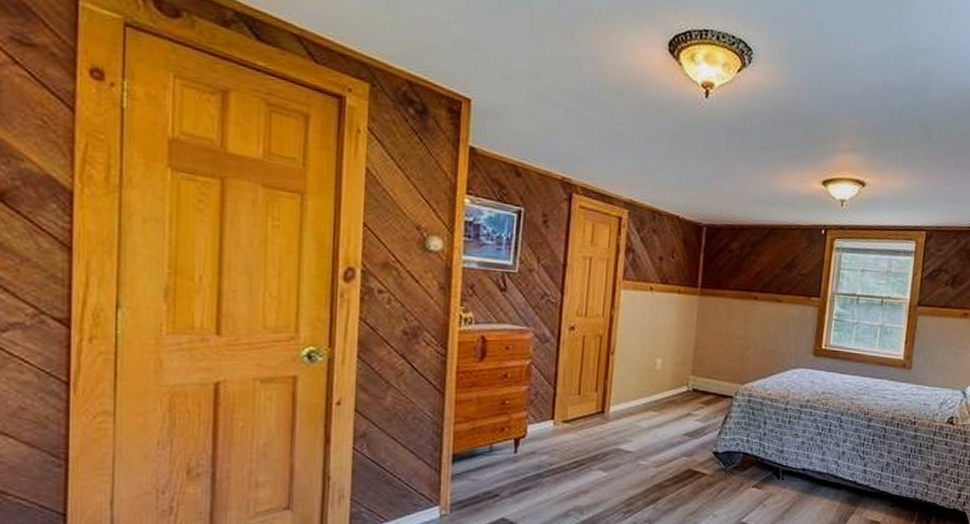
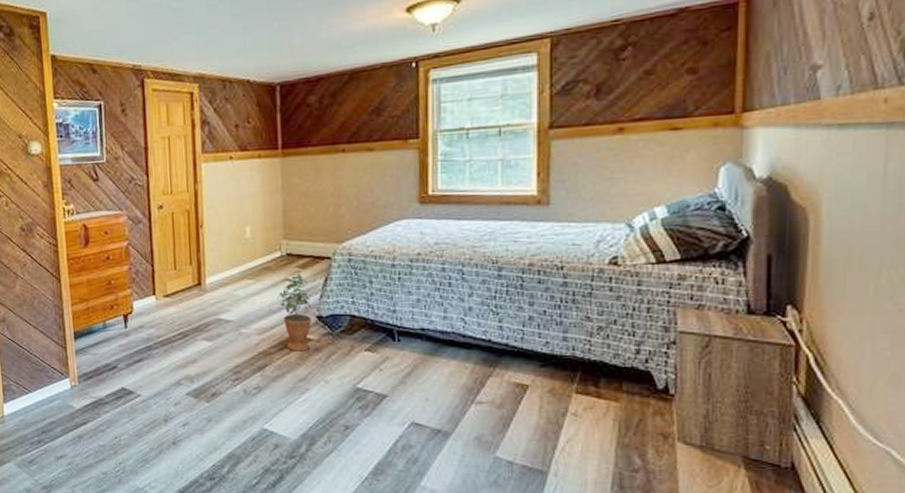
potted plant: none [678,407,710,485] -> present [277,271,312,351]

